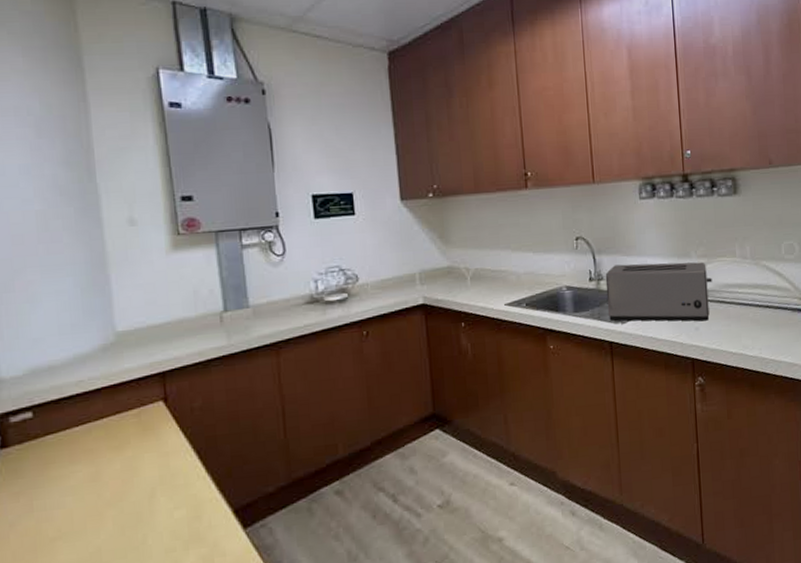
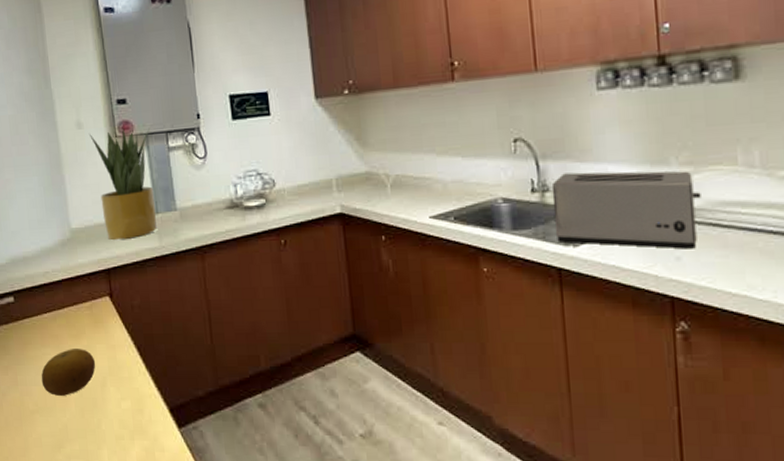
fruit: none [67,460,143,517] -> present [41,349,96,396]
planter: none [145,225,225,342] -> present [90,127,157,241]

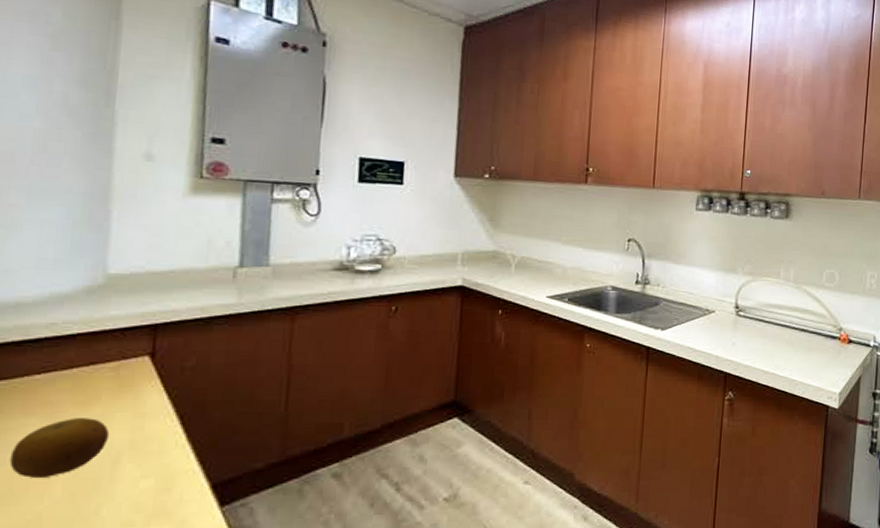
planter: present [90,127,157,241] -> none [161,169,251,293]
toaster: present [551,171,701,249] -> none [649,271,755,337]

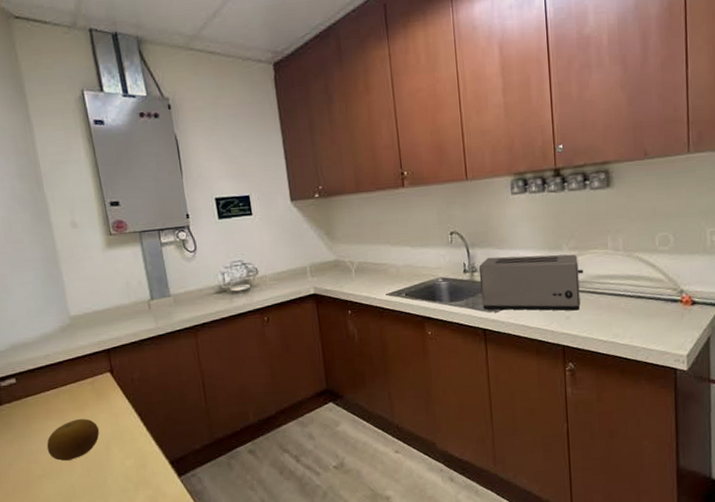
toaster: none [649,271,755,337] -> present [478,254,584,311]

